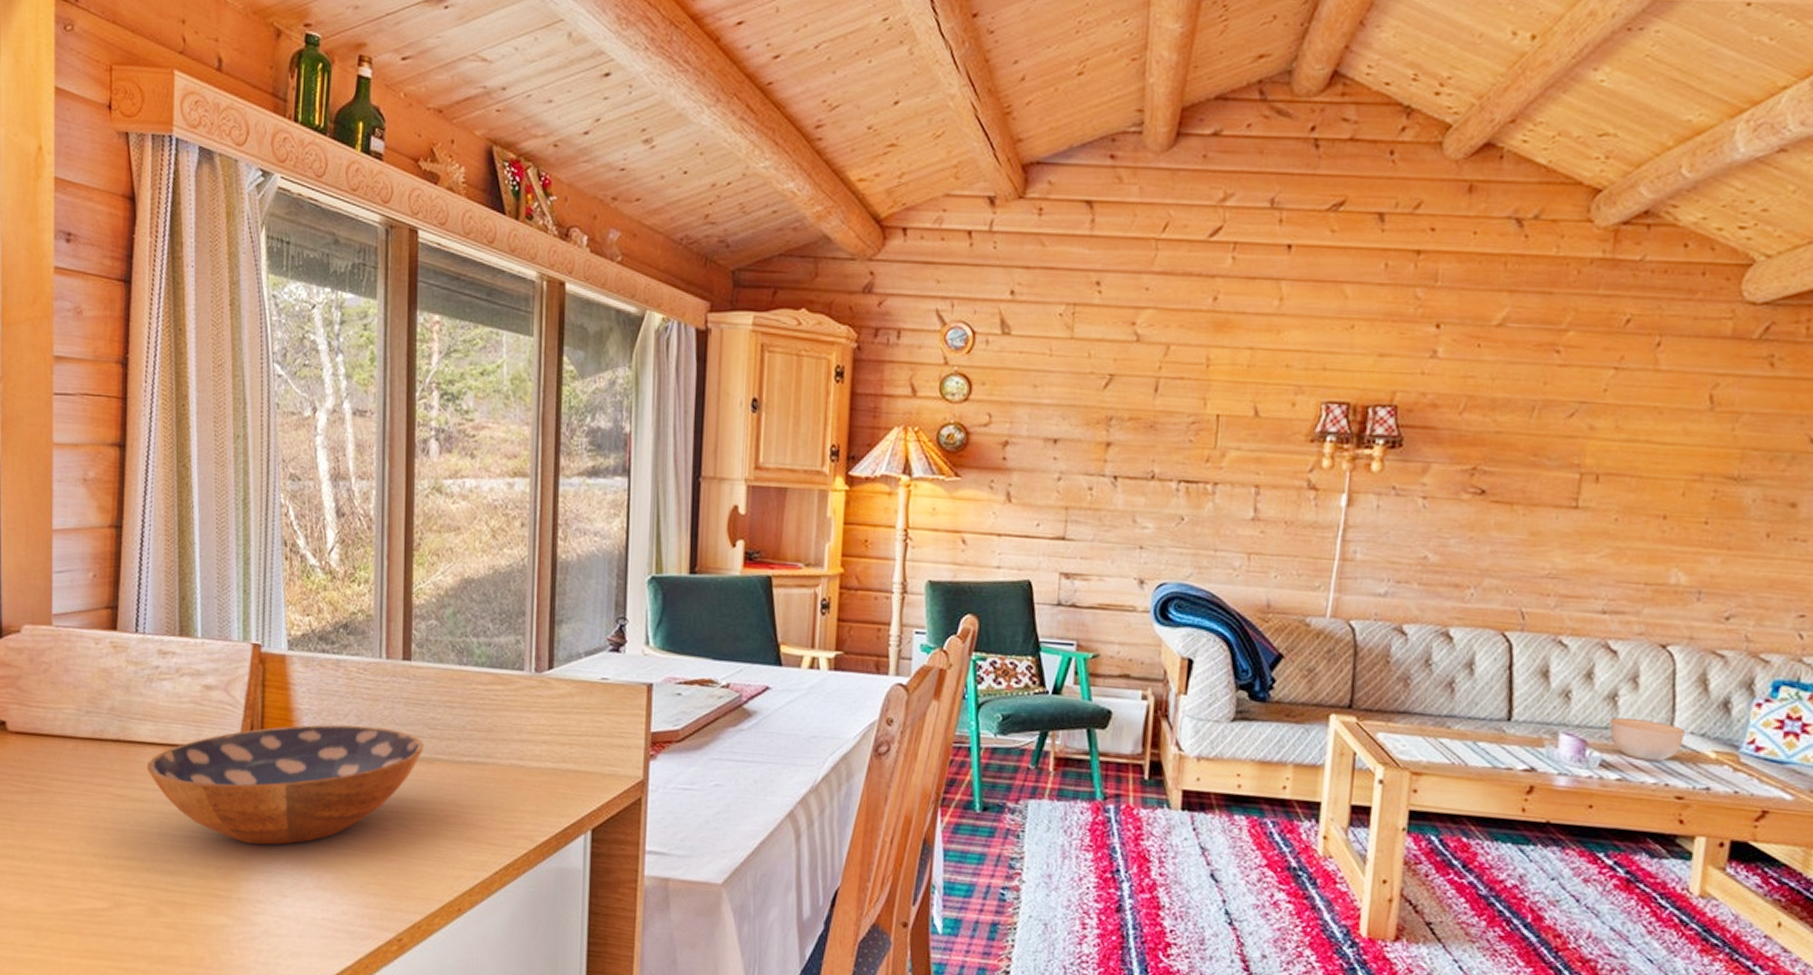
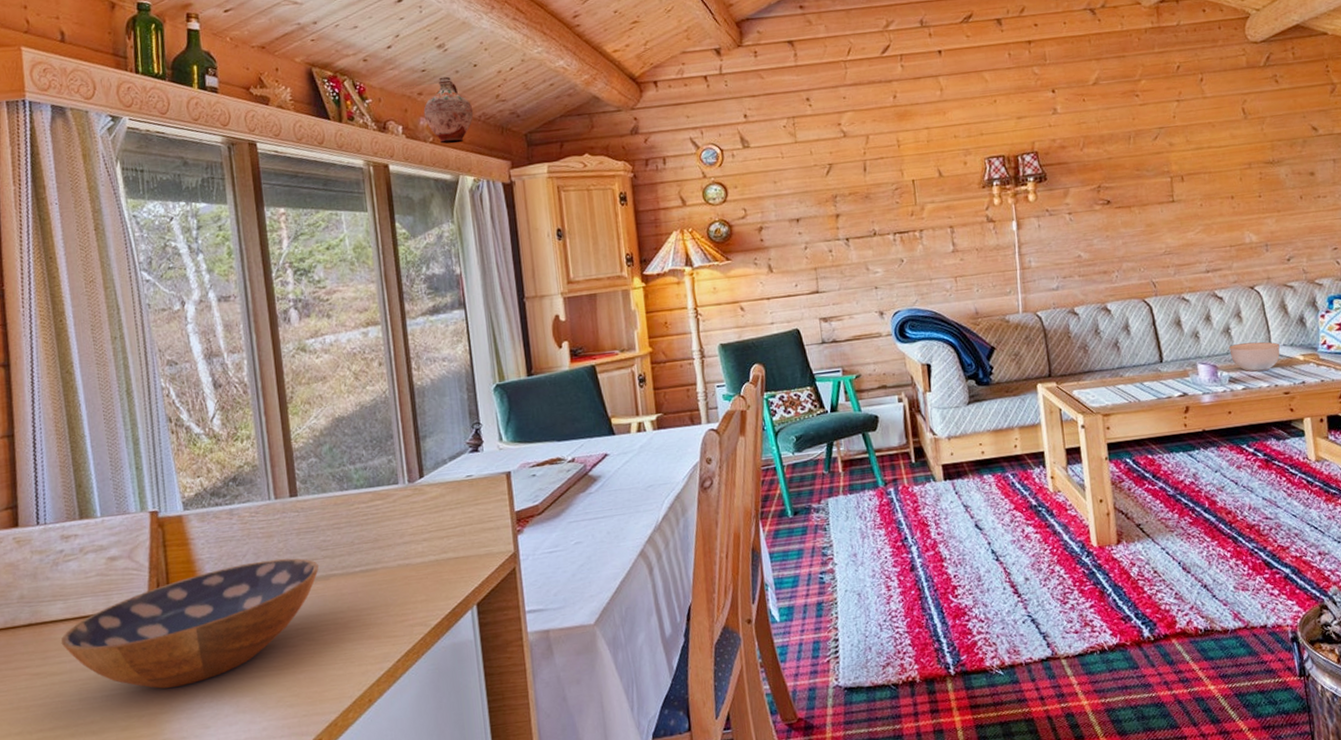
ceramic jug: none [615,181,675,269] -> present [423,76,474,144]

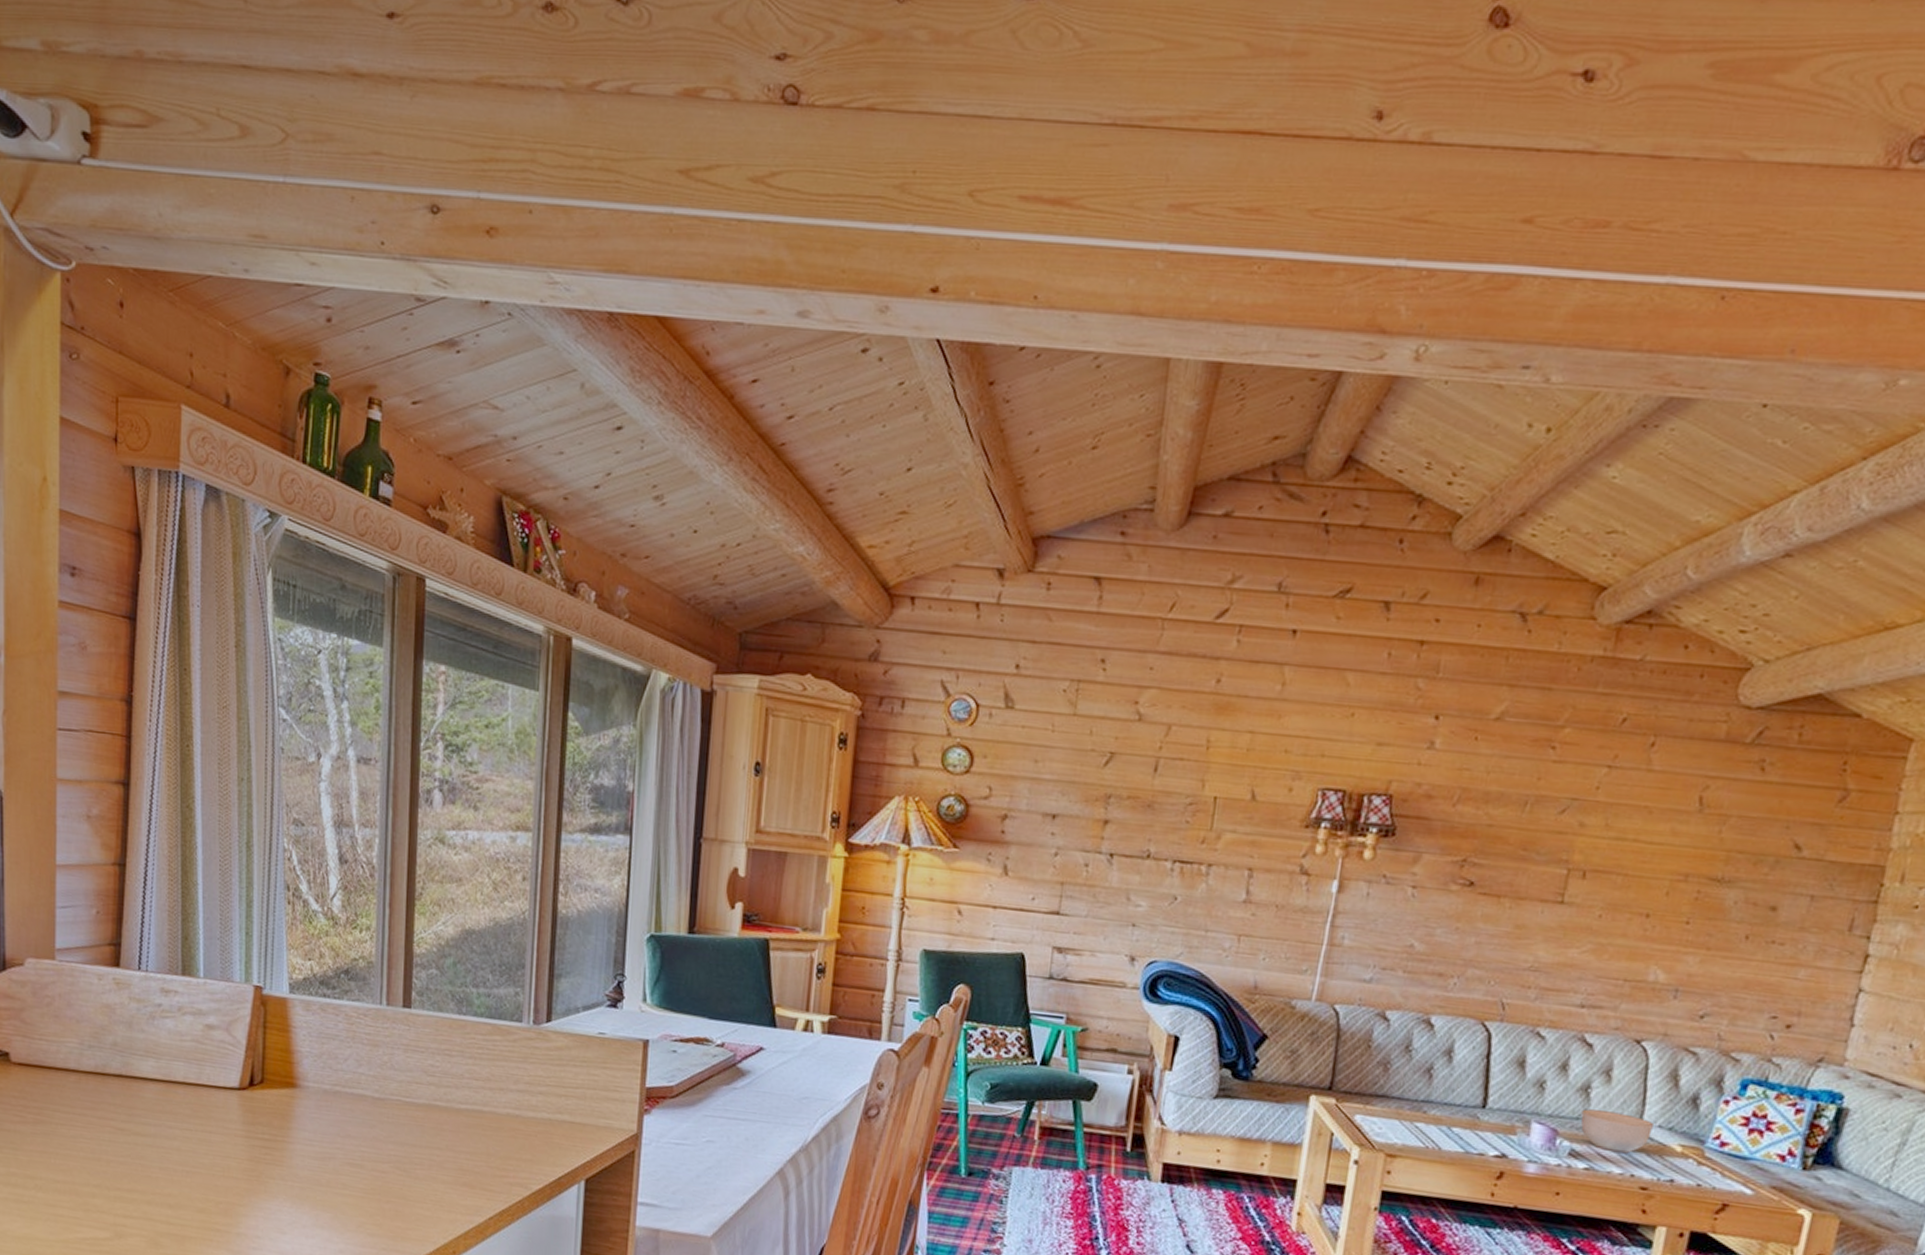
bowl: present [61,558,320,689] -> none [148,1067,423,1183]
ceramic jug: present [423,76,474,144] -> none [623,538,683,628]

